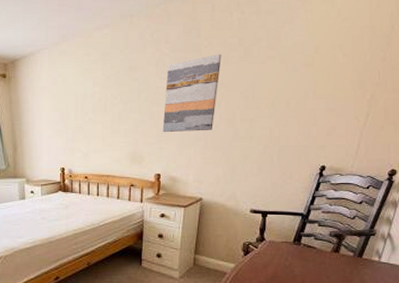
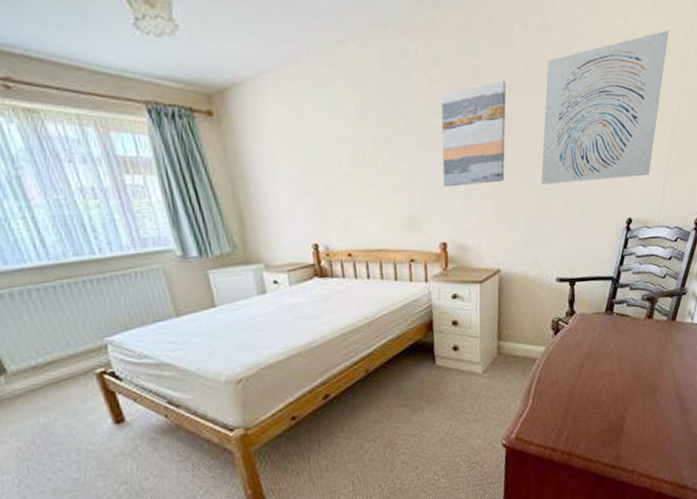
wall art: none [244,12,375,134] -> present [541,30,669,185]

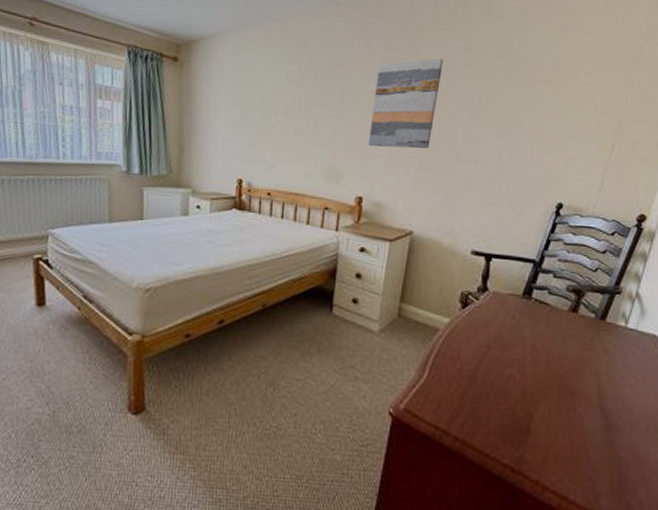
wall art: present [541,30,669,185] -> none [467,28,622,164]

